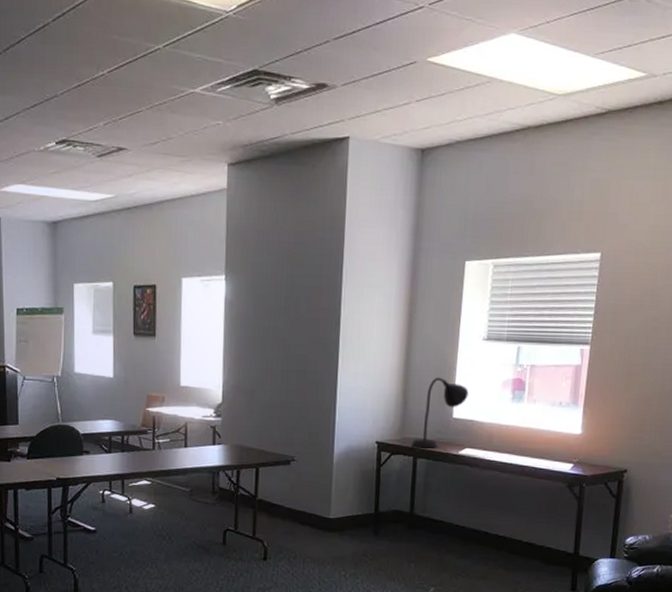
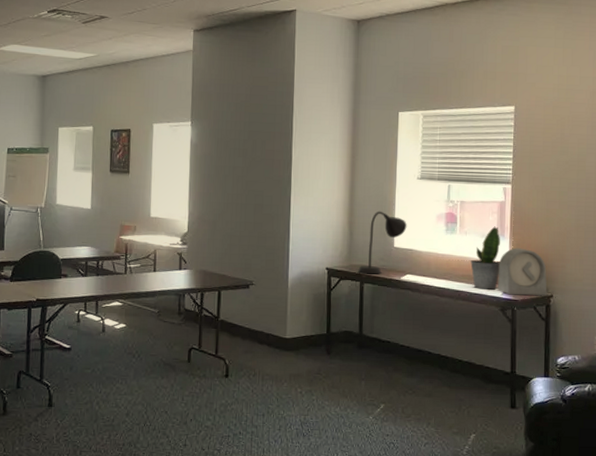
potted plant: none [537,393,573,464] -> present [470,226,500,290]
clock: none [566,417,623,471] -> present [497,247,548,296]

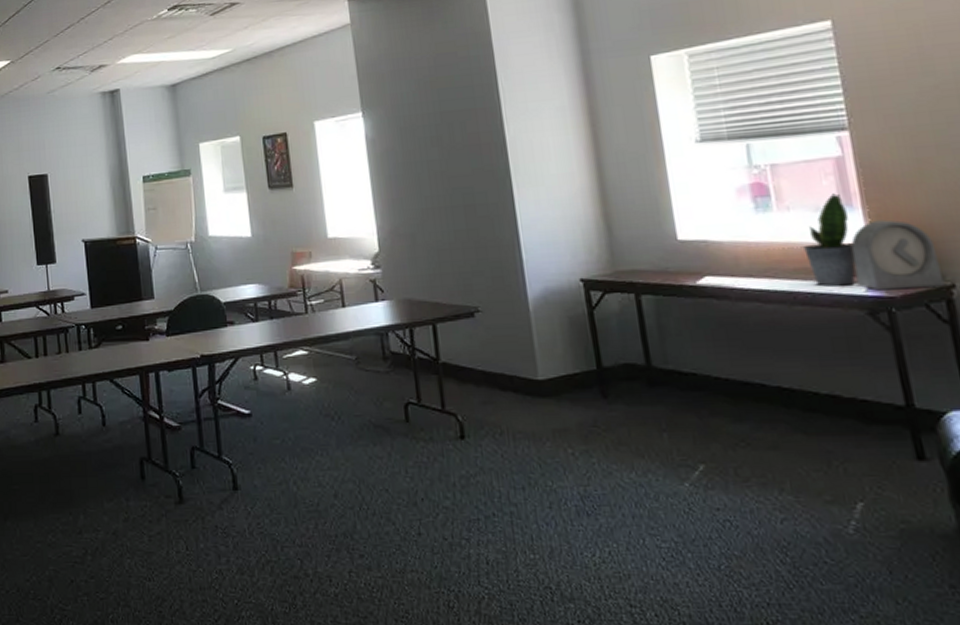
desk lamp: present [358,211,407,275] -> none [628,192,693,282]

